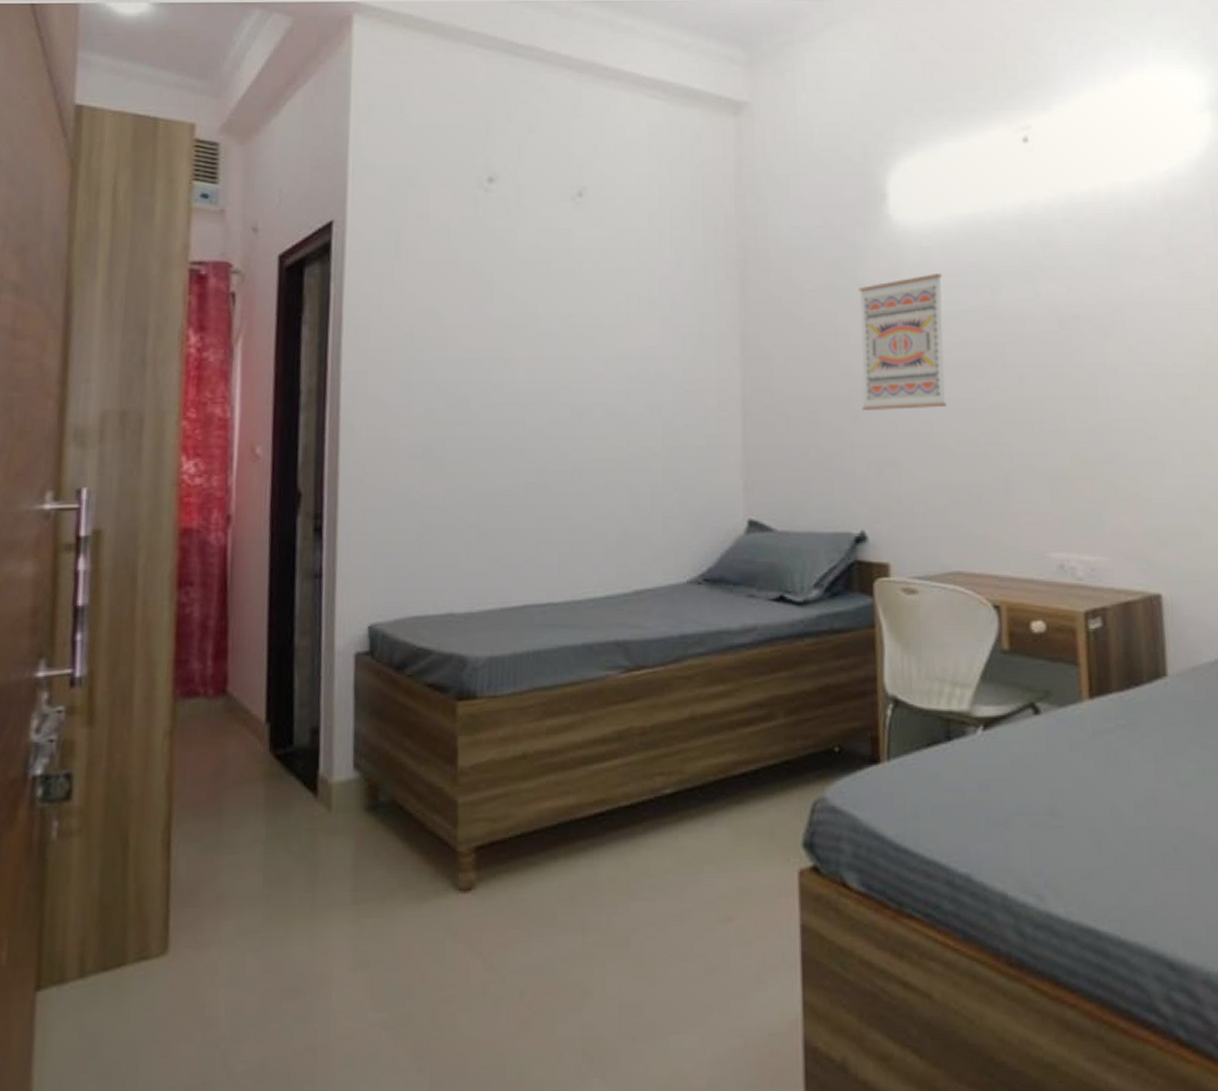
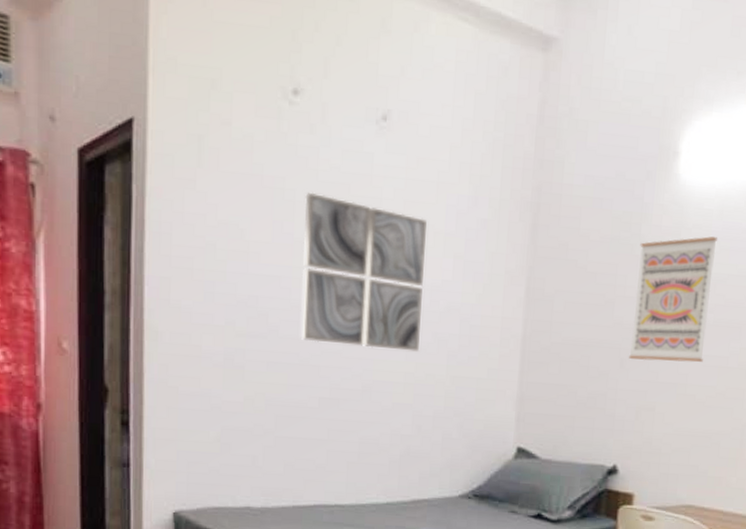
wall art: none [503,272,630,424] -> present [300,192,427,352]

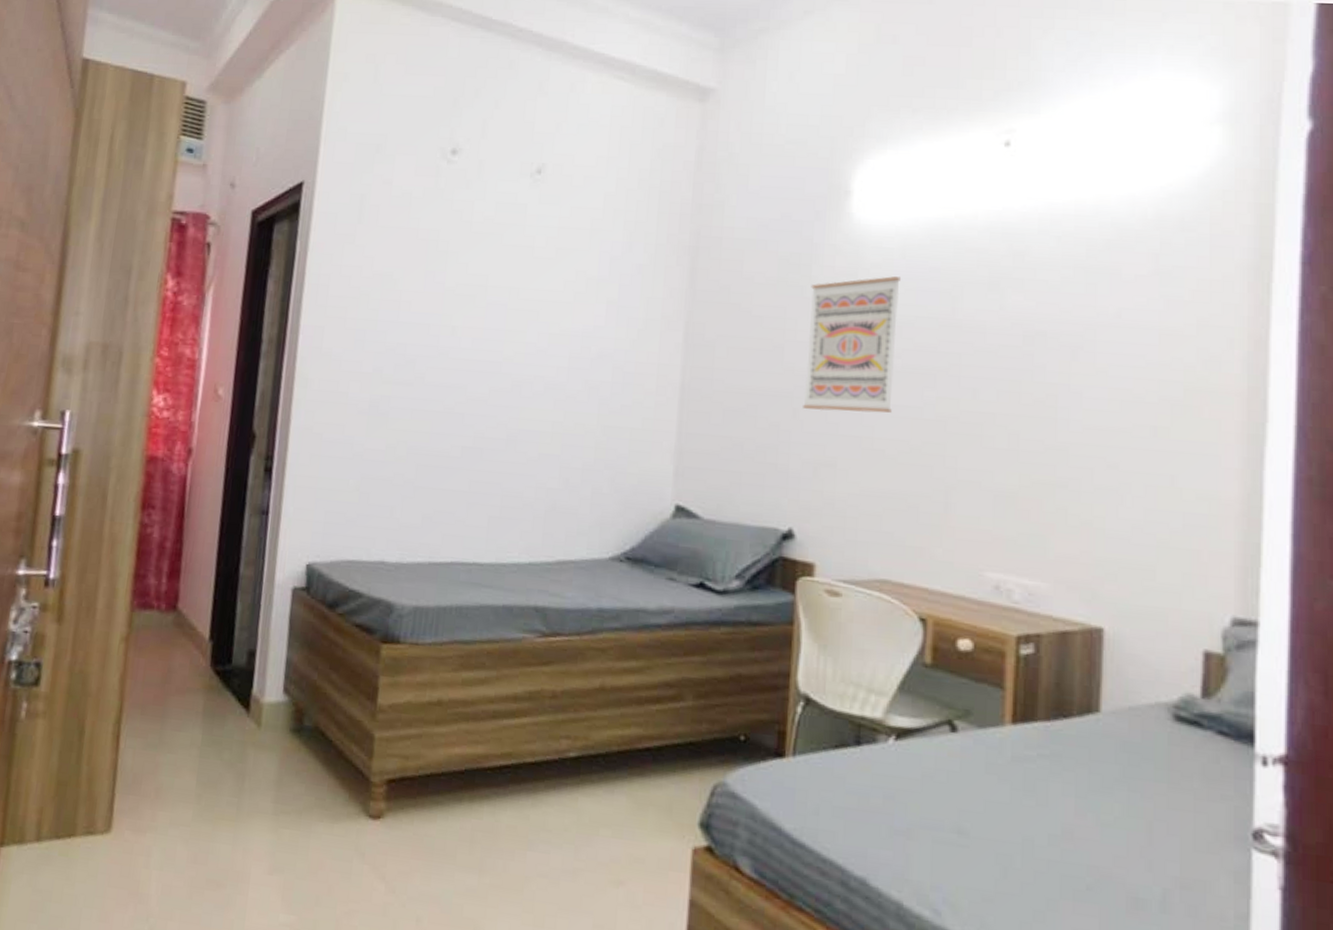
wall art: present [300,192,427,352] -> none [446,243,579,400]

